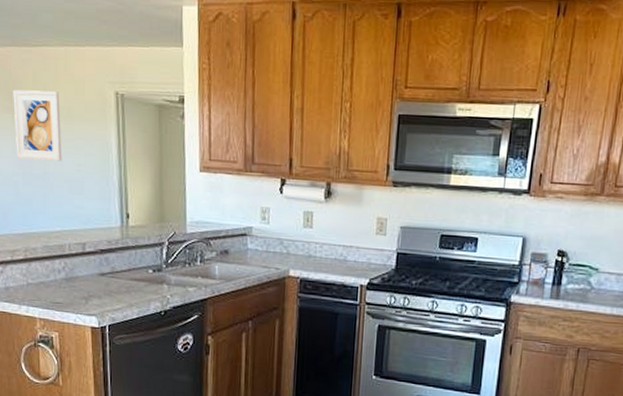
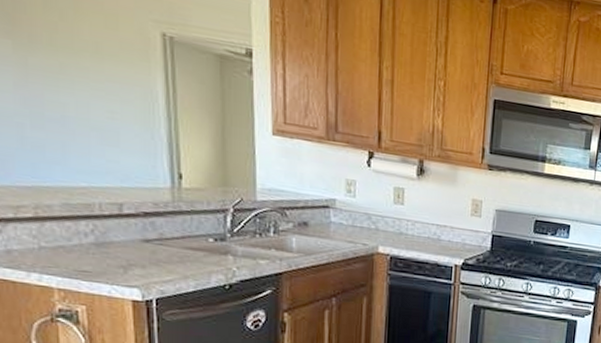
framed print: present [13,89,62,161] -> none [13,10,88,105]

